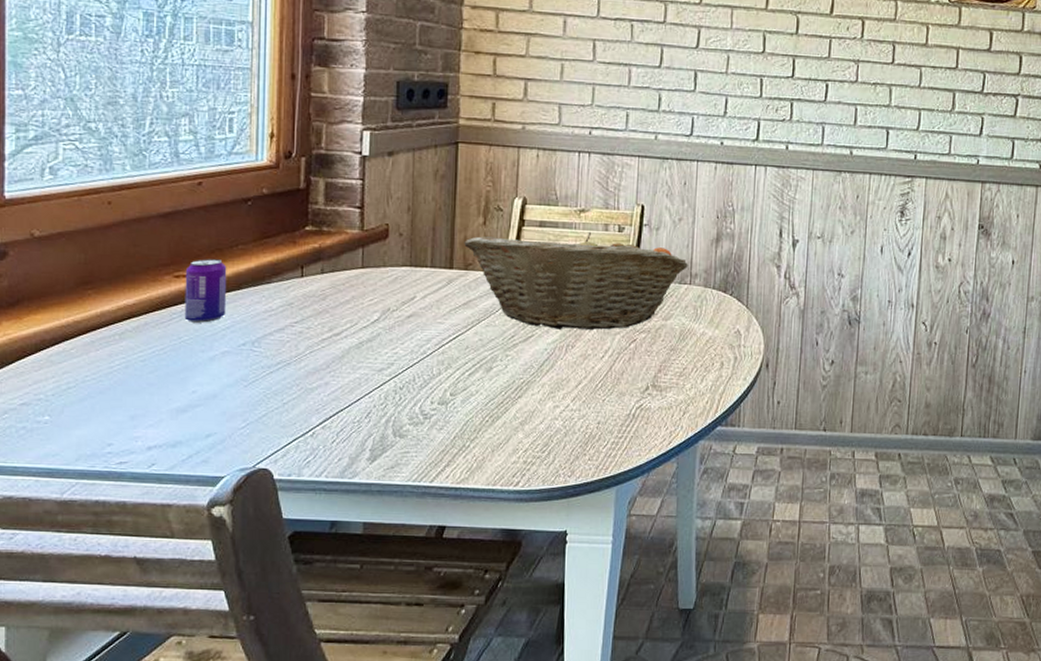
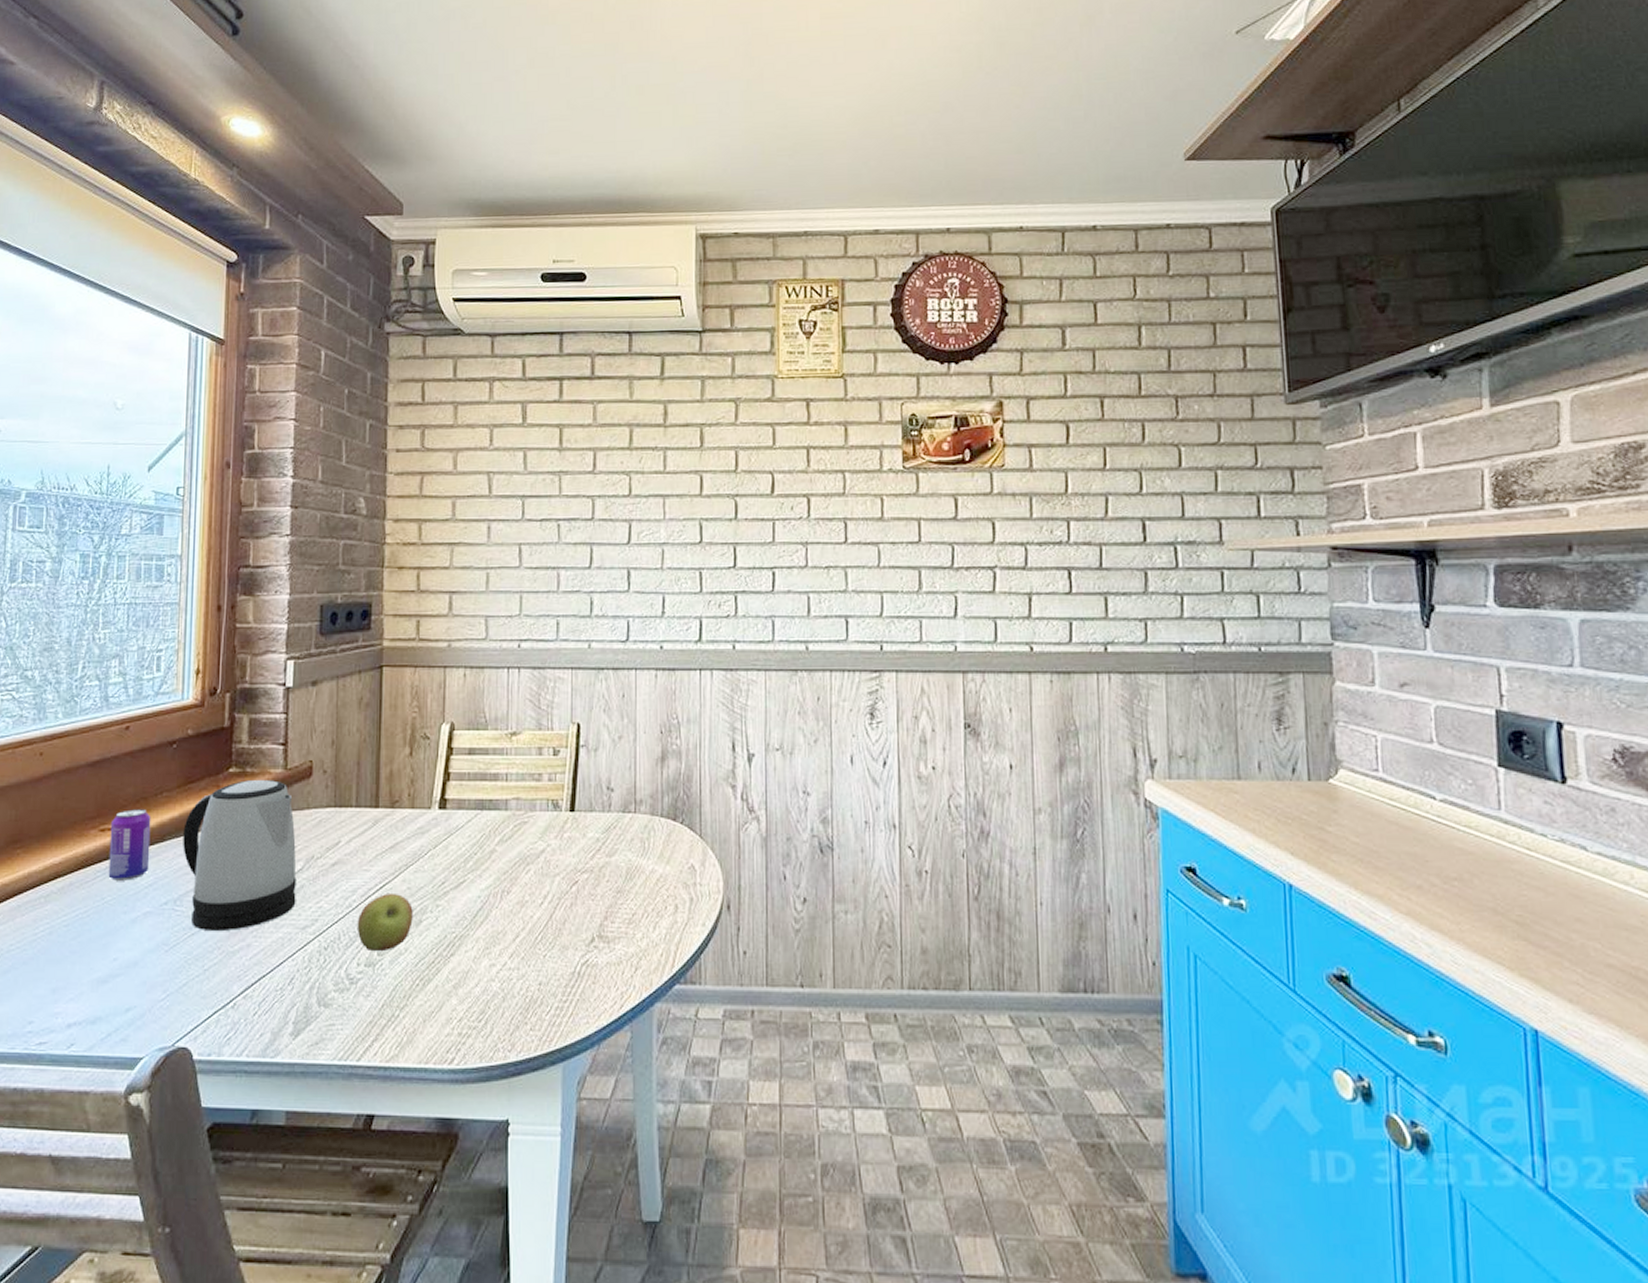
kettle: none [260,238,373,371] -> present [183,780,297,932]
apple: none [431,344,484,393] -> present [357,894,413,952]
fruit basket: present [464,232,689,330] -> none [390,758,633,873]

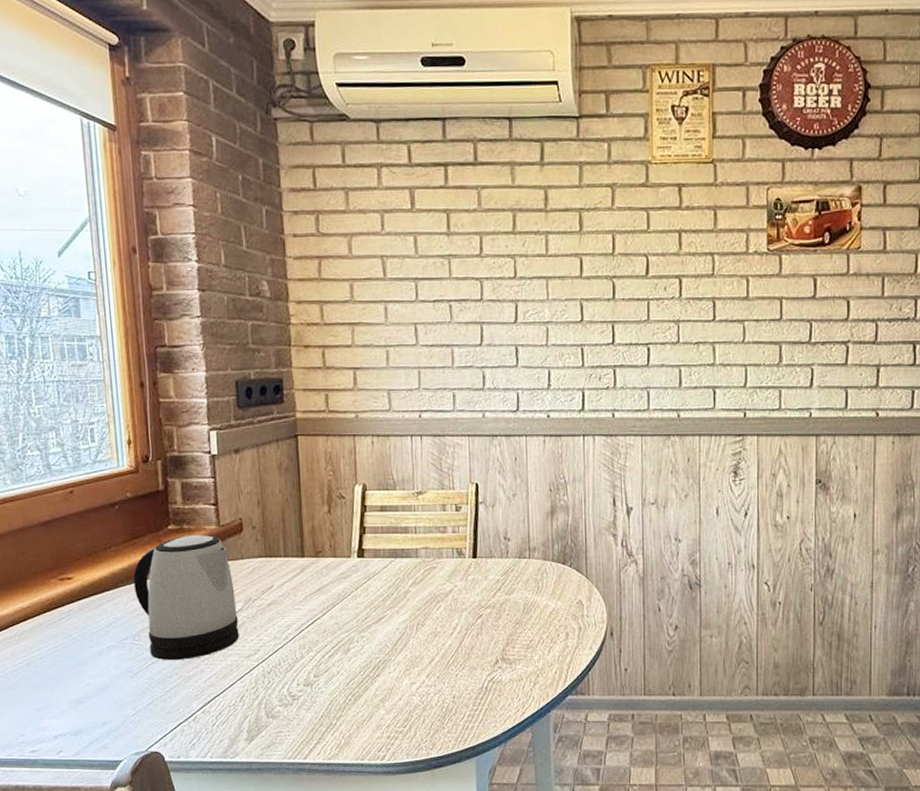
beverage can: present [108,809,151,881] -> none [68,561,108,621]
apple: present [357,894,413,952] -> none [294,628,342,675]

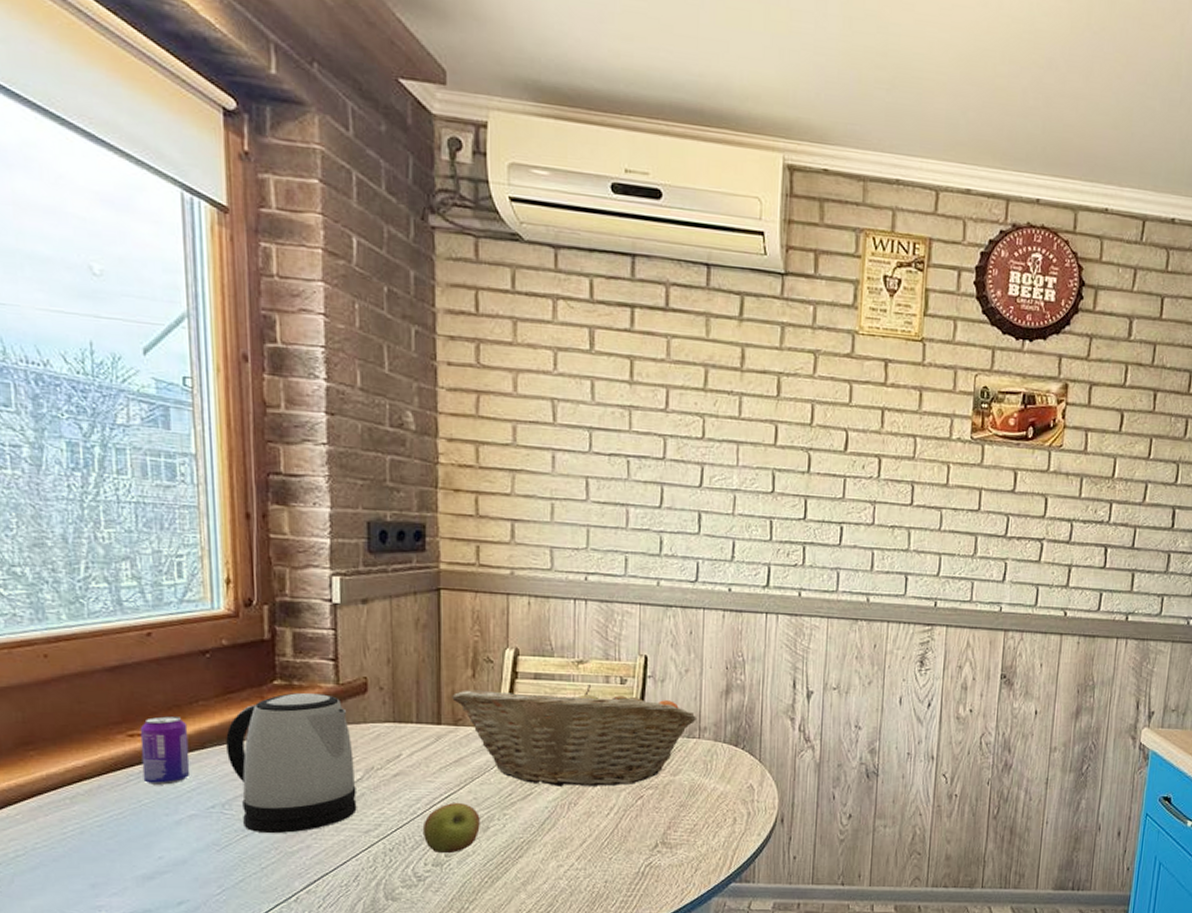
beverage can: none [68,561,108,621] -> present [139,716,191,785]
apple: none [294,628,342,675] -> present [422,803,480,854]
fruit basket: none [312,513,527,609] -> present [452,685,698,787]

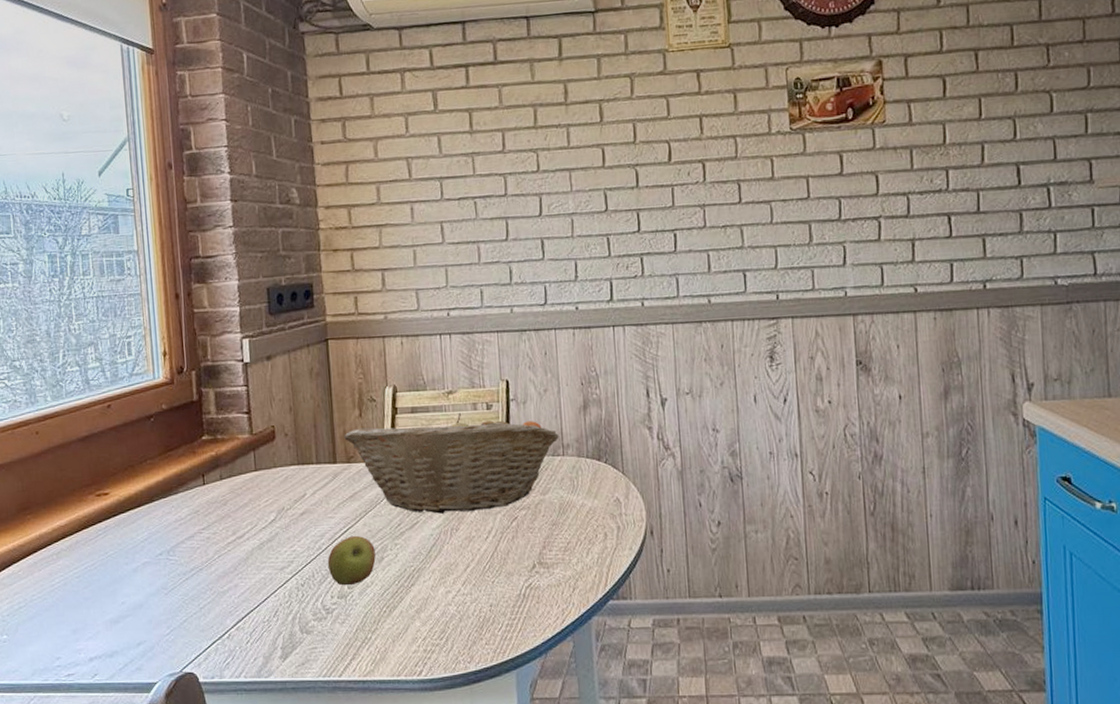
beverage can: present [139,716,191,785] -> none [104,475,143,537]
kettle: present [226,693,357,834] -> none [168,444,273,576]

